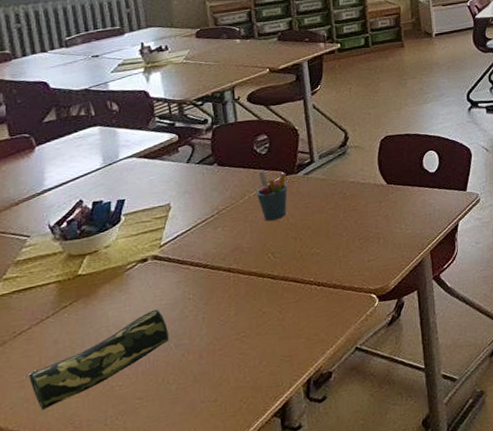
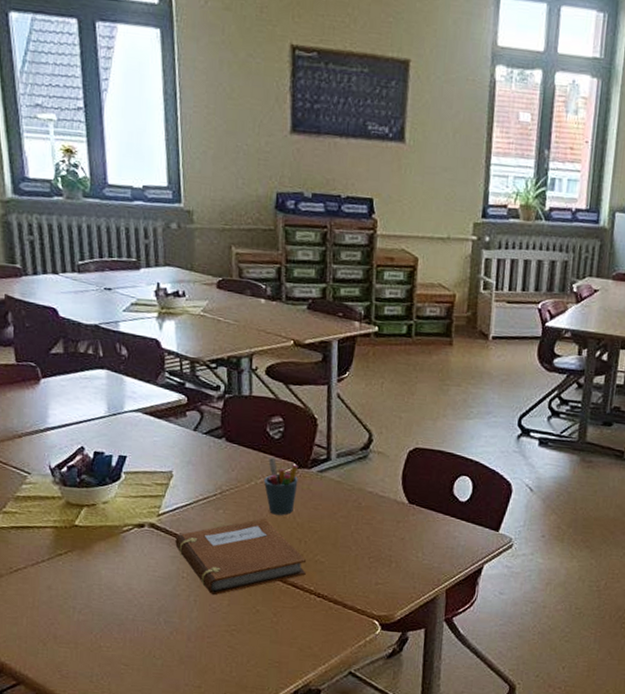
pencil case: present [24,309,170,410] -> none [17,579,160,651]
notebook: none [179,227,305,309] -> present [175,518,307,596]

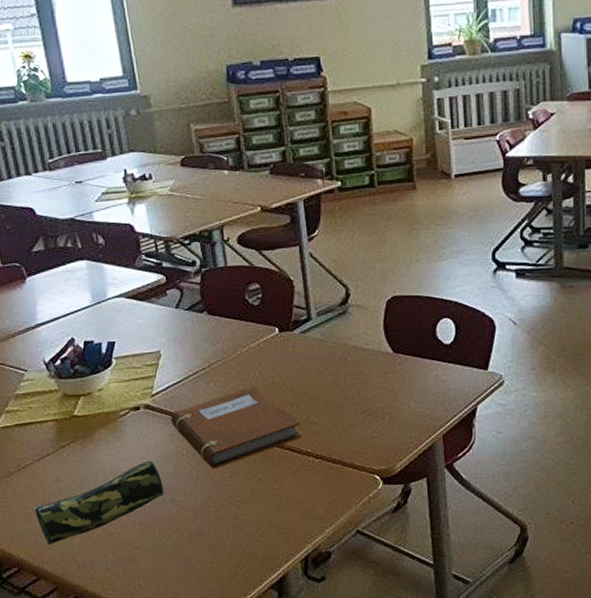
pencil case: none [17,579,160,651] -> present [30,461,165,544]
pen holder: present [263,457,299,515] -> none [248,324,283,381]

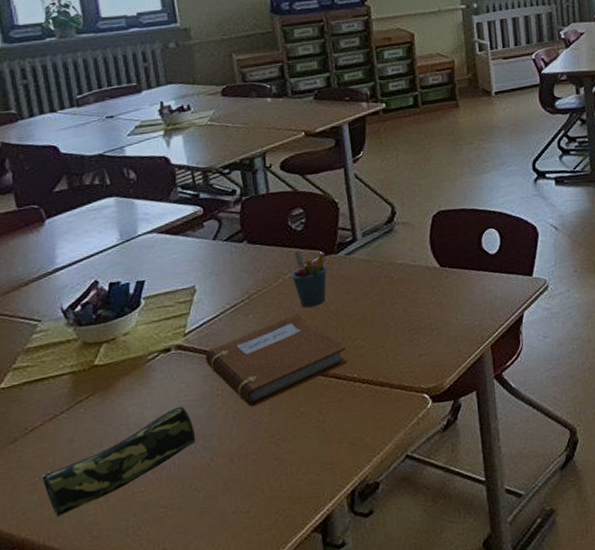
pen holder: none [248,324,283,381] -> present [291,250,327,308]

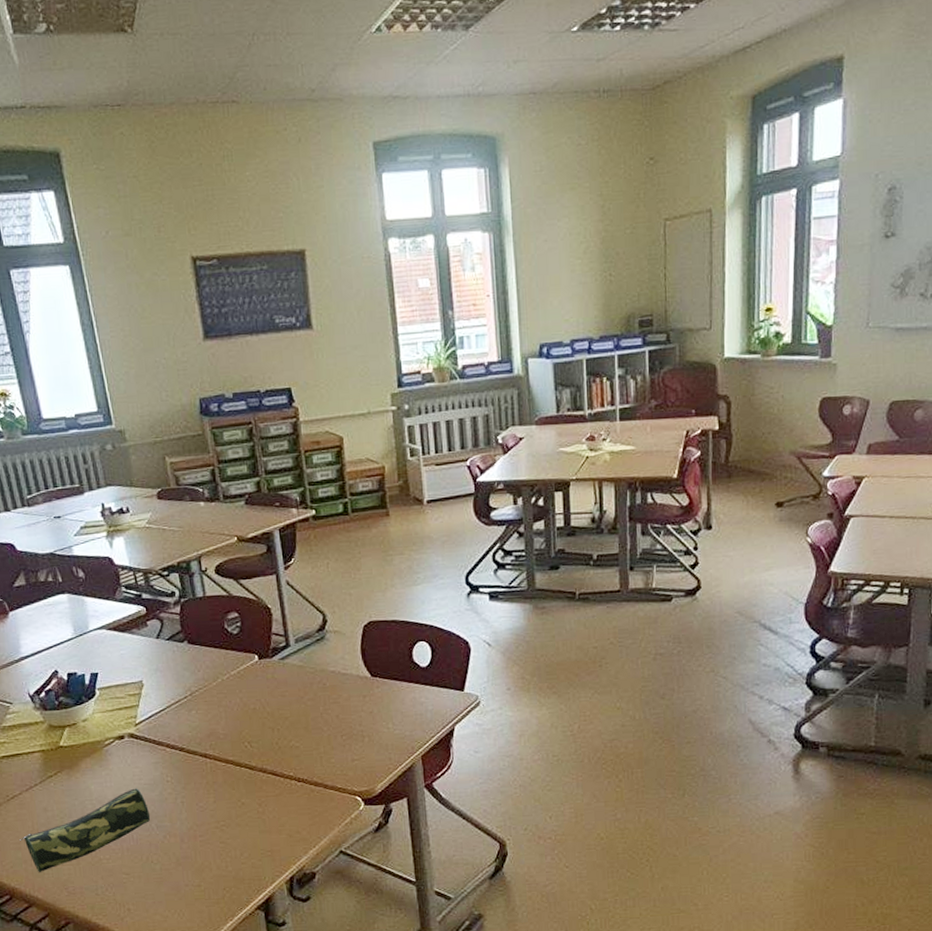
notebook: present [205,314,347,407] -> none [155,713,283,795]
pen holder: present [291,250,327,308] -> none [229,652,263,708]

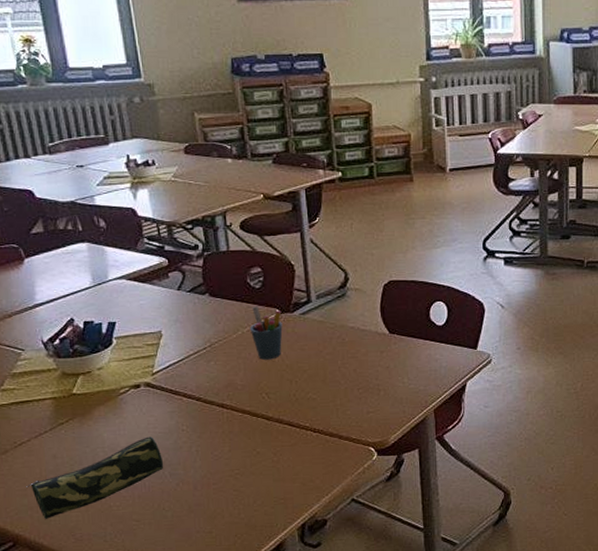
pen holder: none [229,652,263,708] -> present [249,306,283,360]

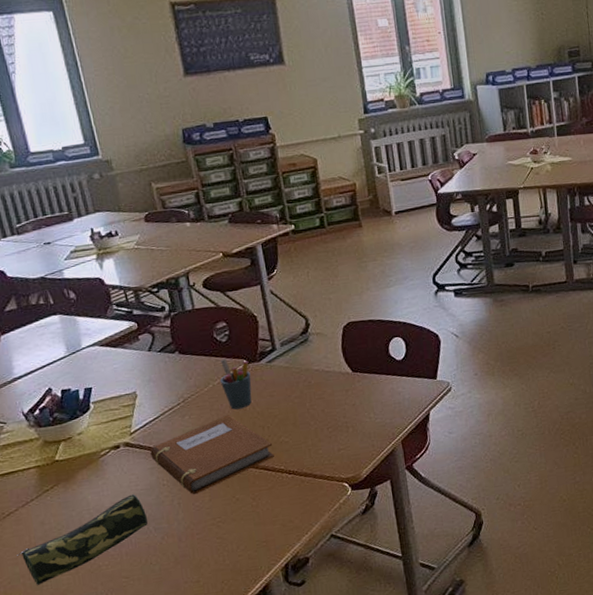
notebook: none [171,365,300,444] -> present [150,415,274,495]

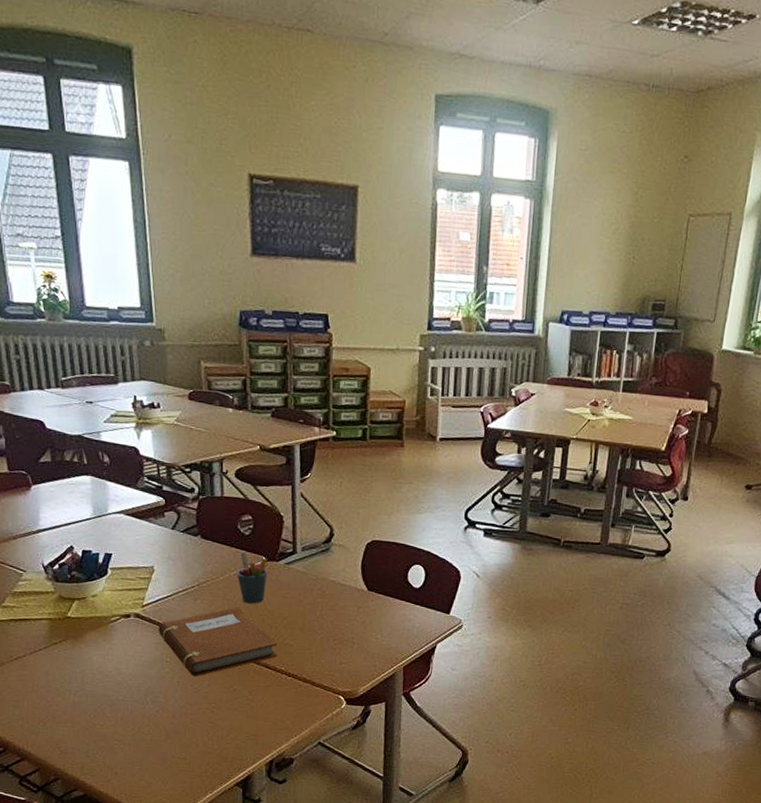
pencil case: present [17,494,149,585] -> none [19,664,147,730]

